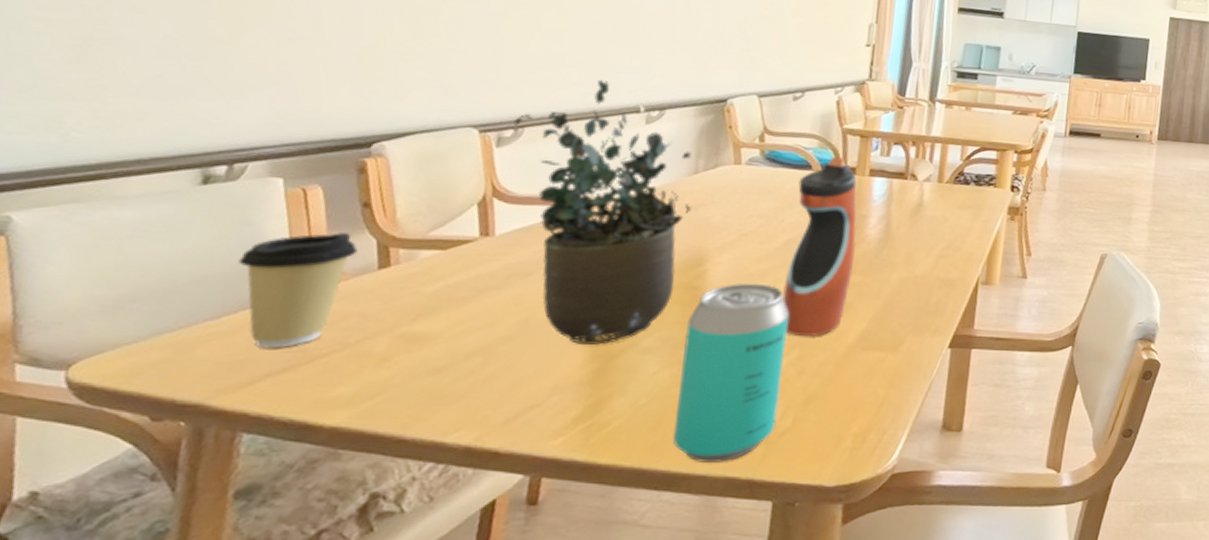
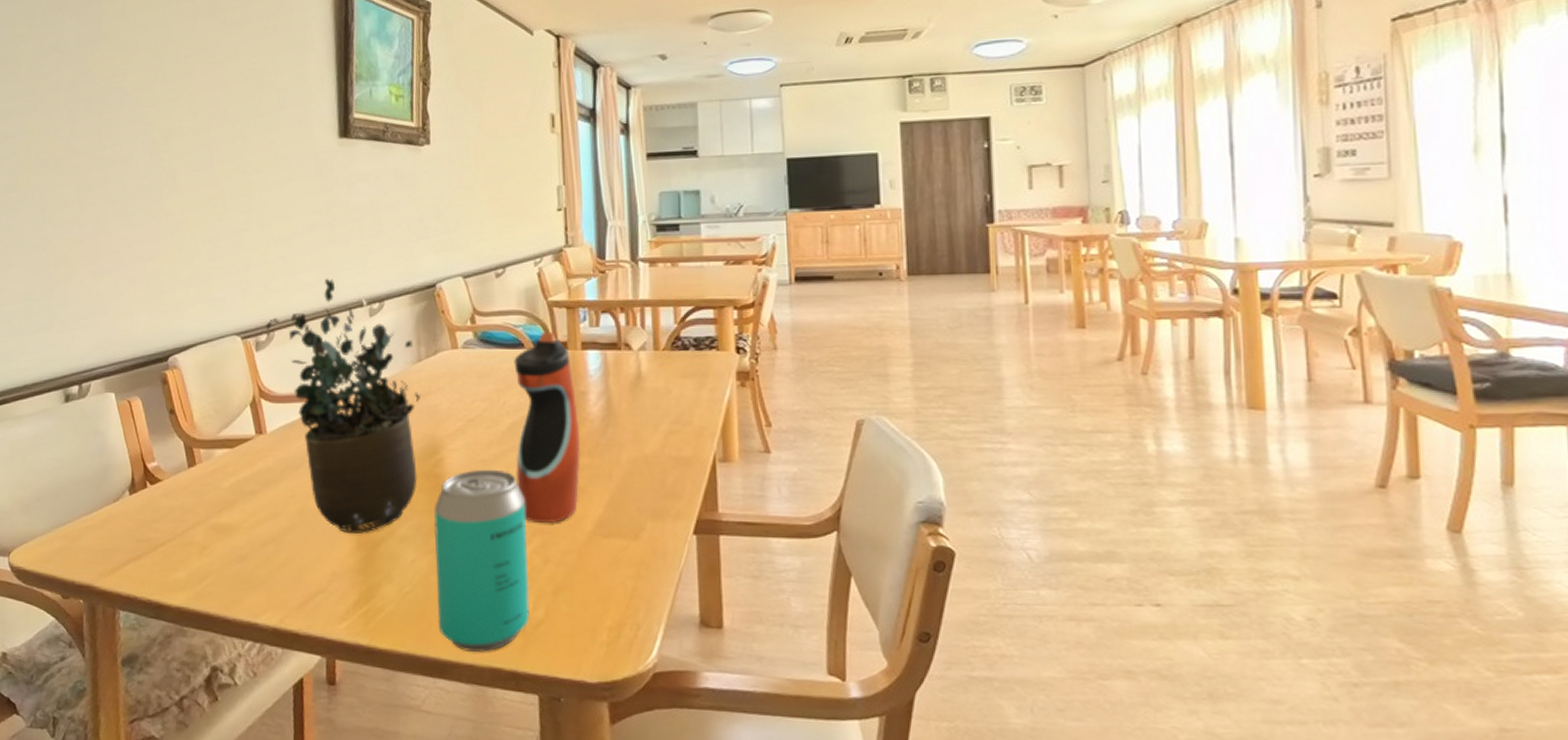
coffee cup: present [238,233,358,349] -> none [96,437,172,539]

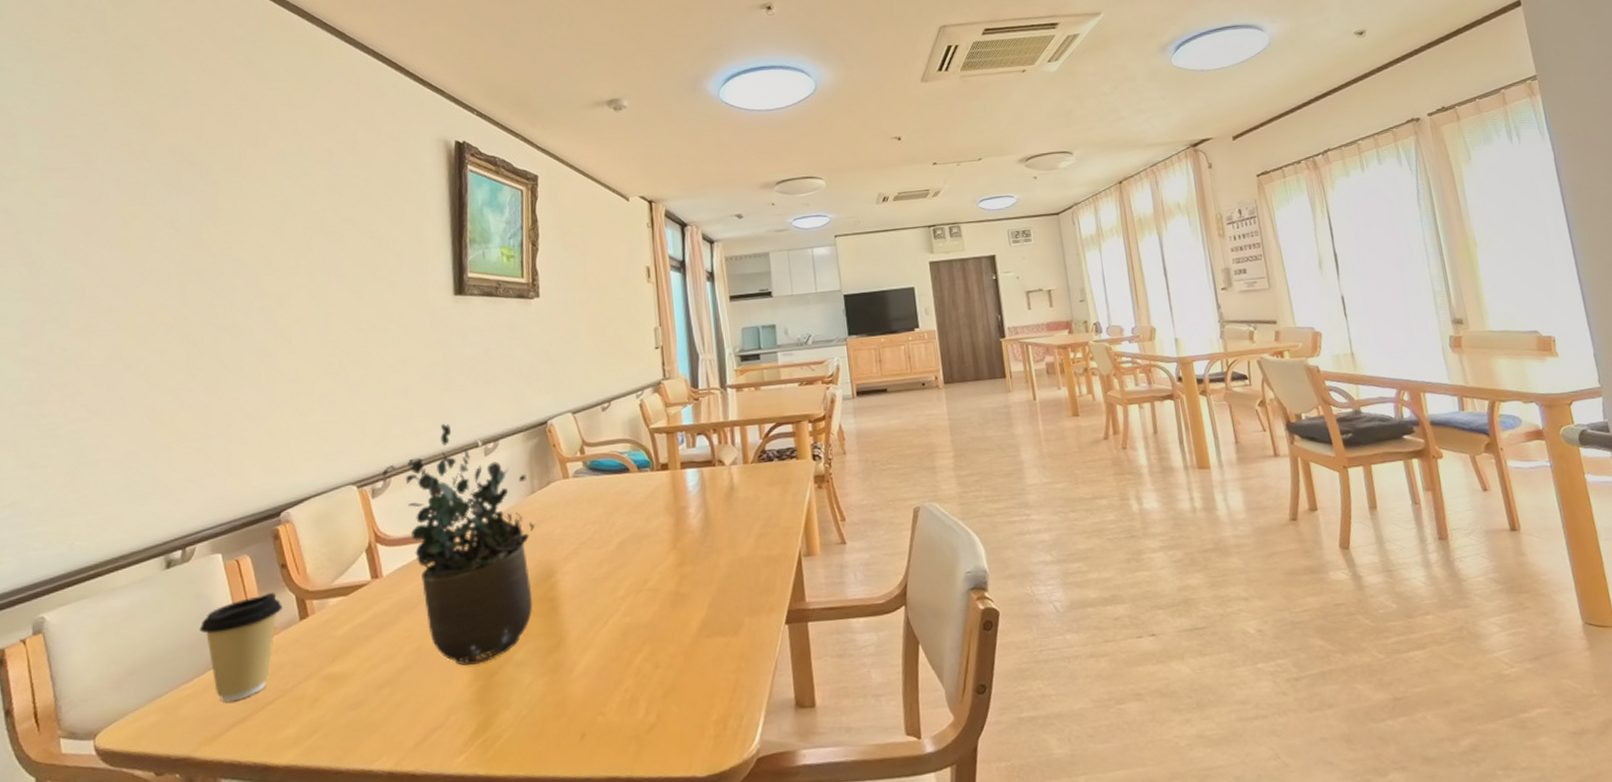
coffee cup: none [96,437,172,539] -> present [199,593,283,703]
beverage can: present [434,469,530,652] -> none [549,586,643,765]
water bottle: present [514,331,581,523] -> none [620,455,684,632]

